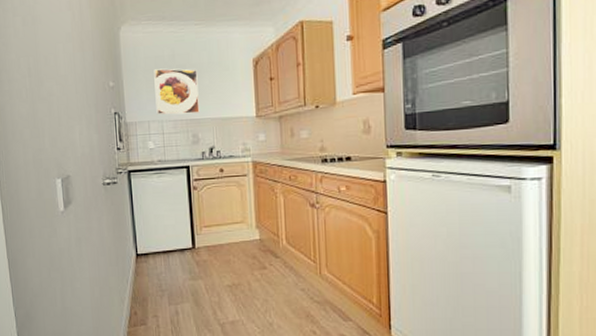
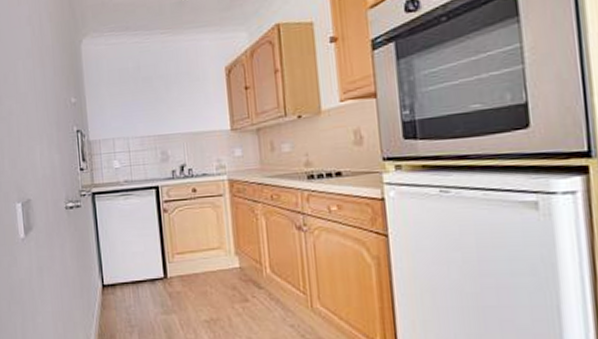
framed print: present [154,68,200,115] -> none [118,81,168,131]

